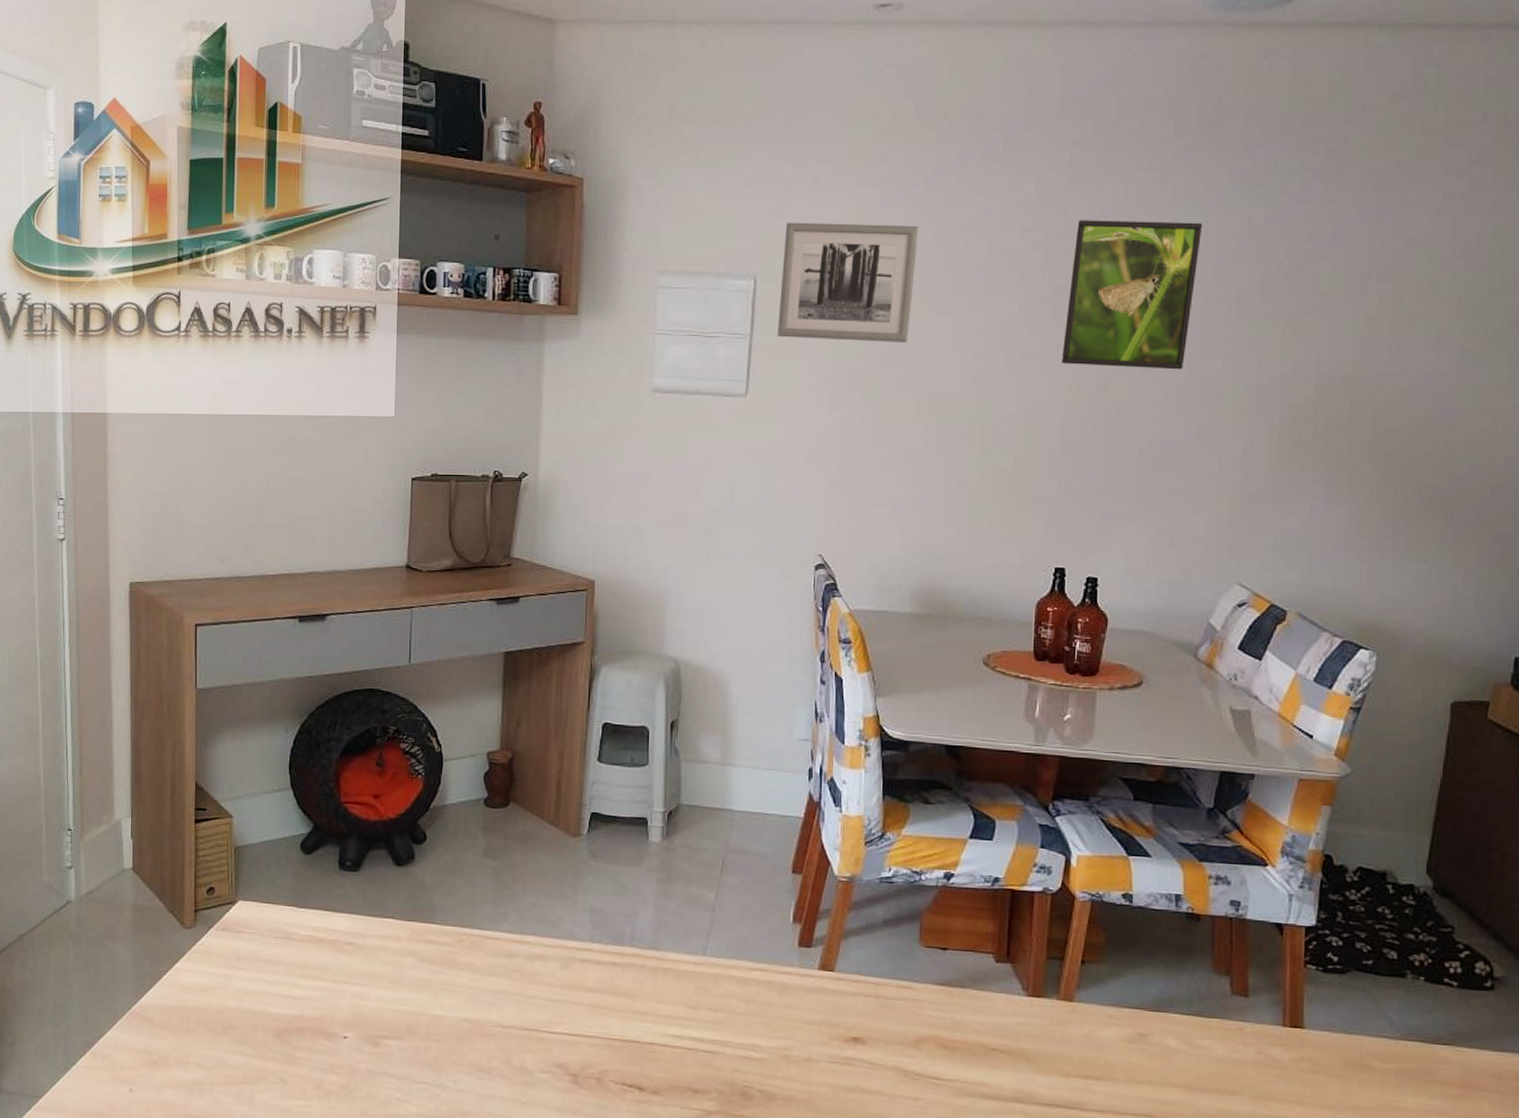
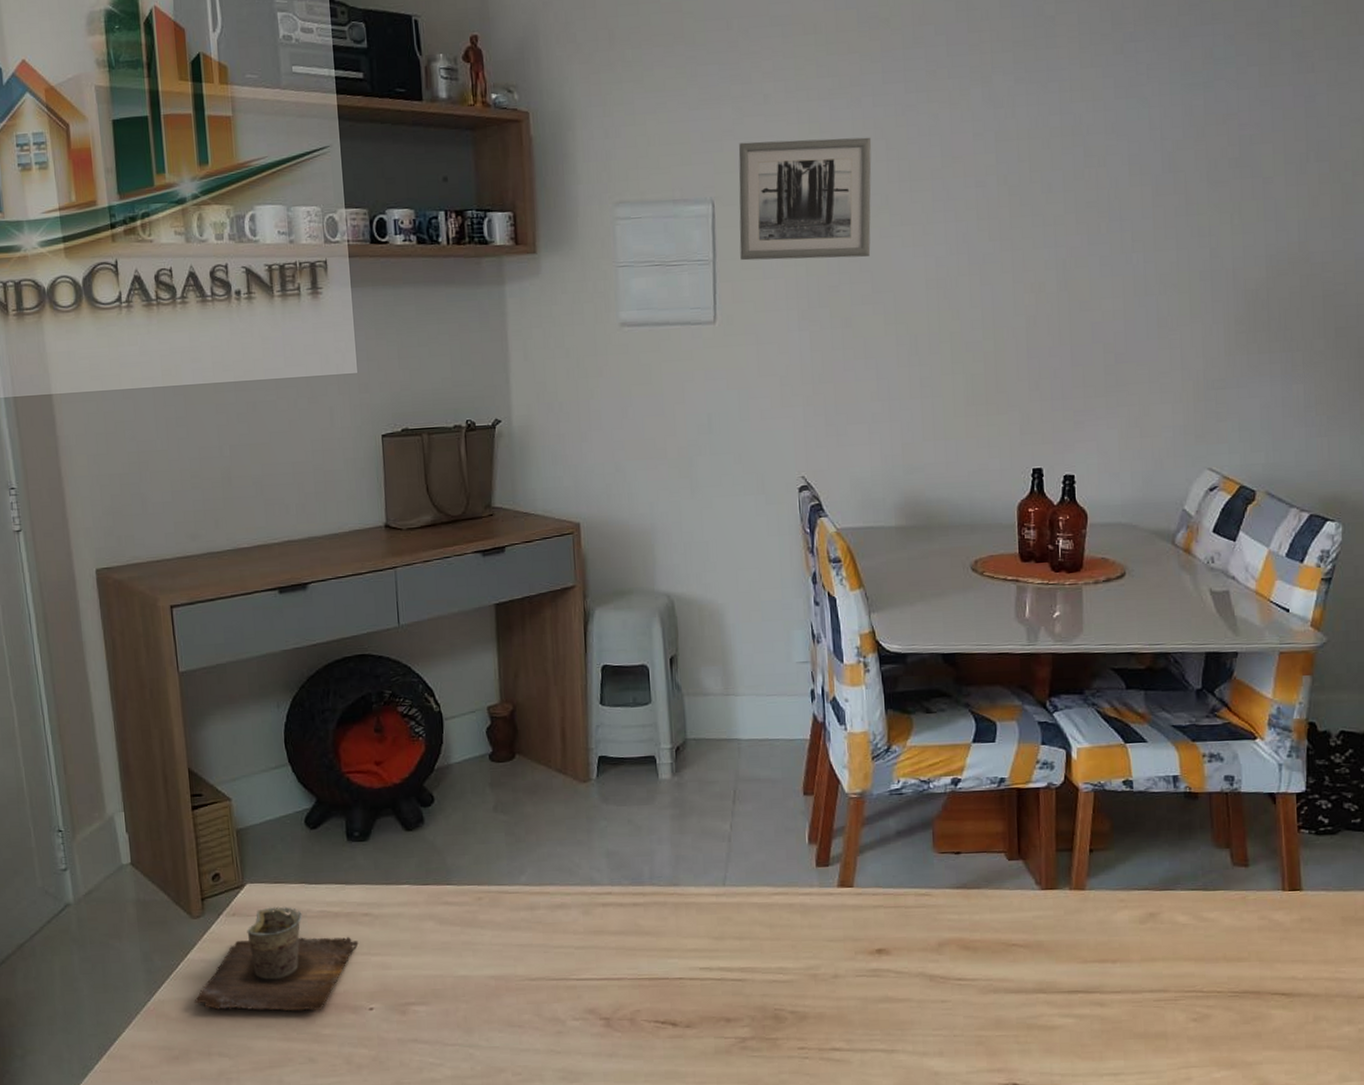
cup: none [177,926,340,1033] -> present [194,906,359,1011]
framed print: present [1061,220,1203,370] -> none [1021,114,1147,266]

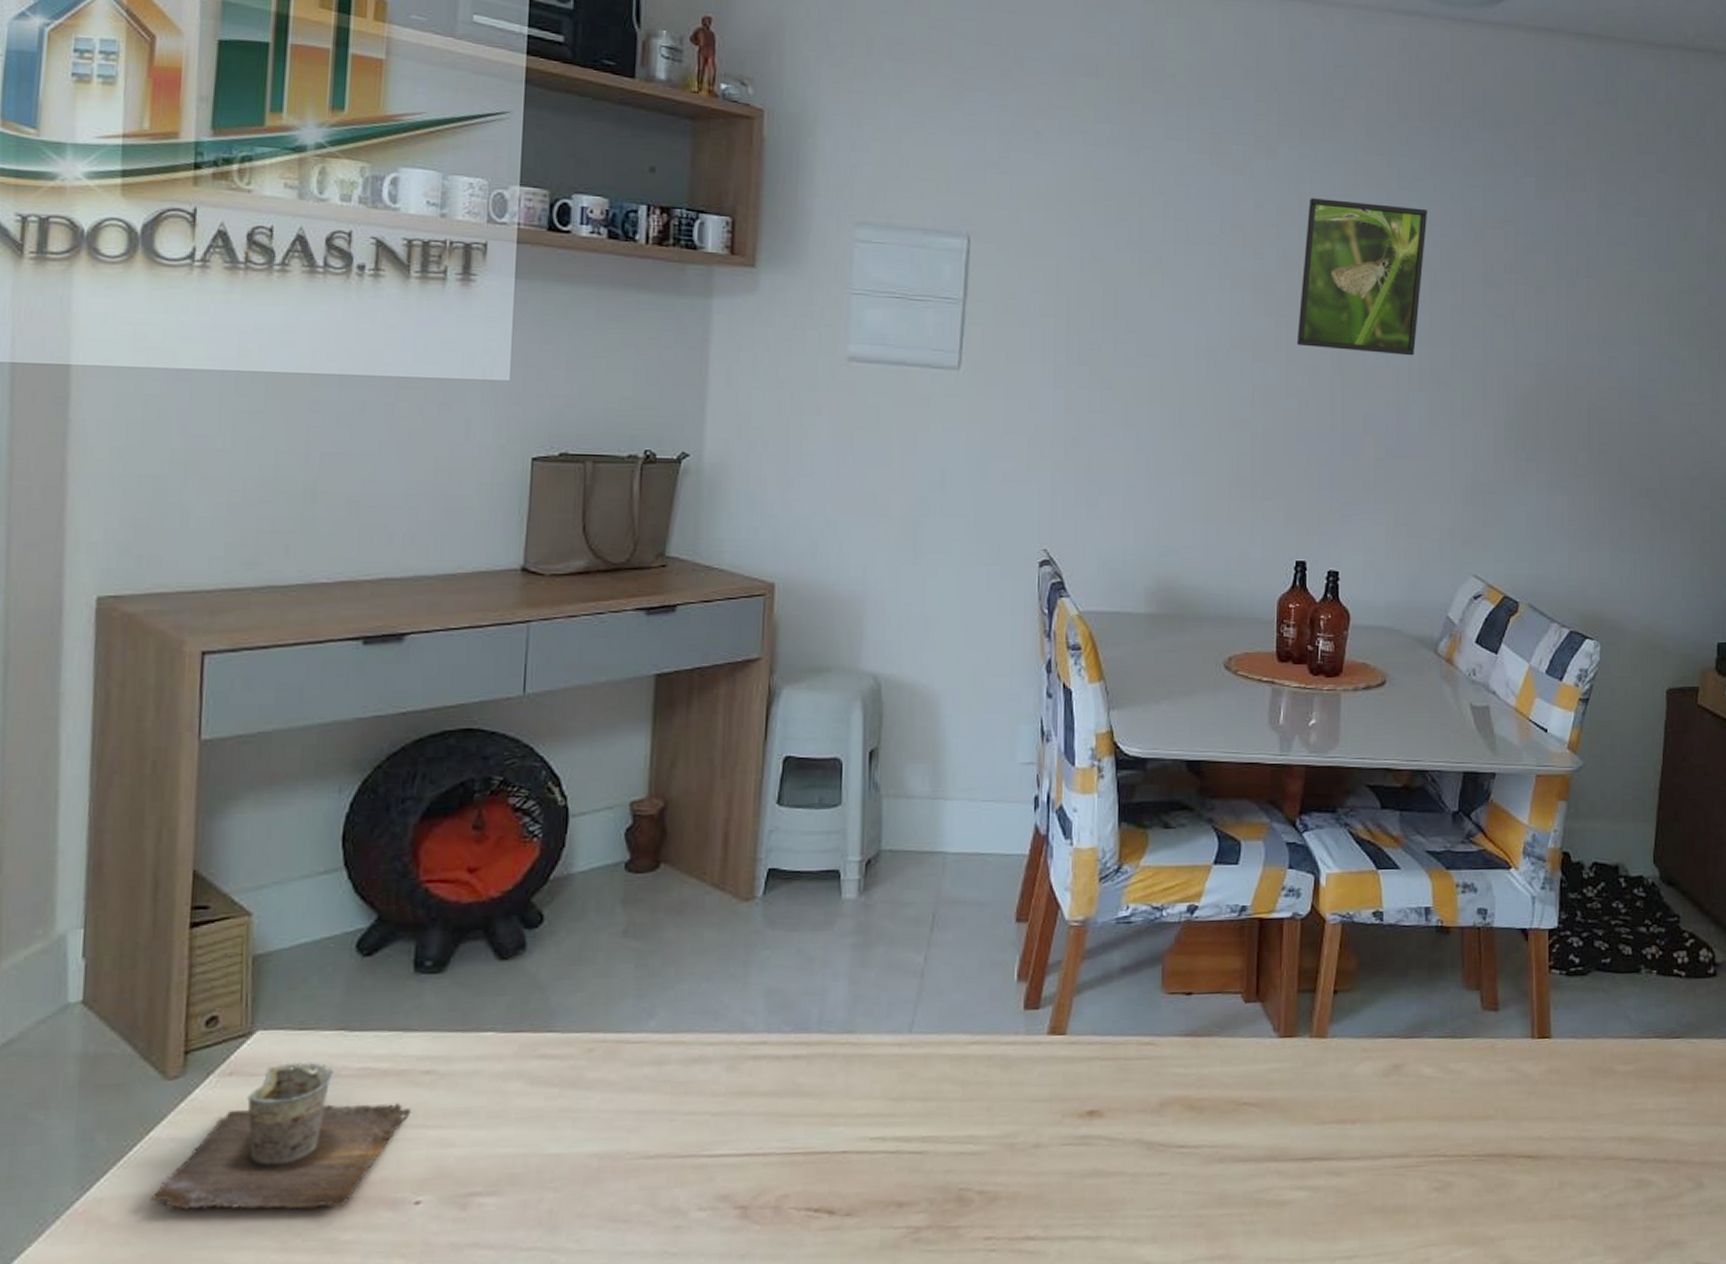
wall art: present [738,137,872,261] -> none [994,177,1148,316]
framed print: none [1021,114,1147,266] -> present [1296,198,1428,356]

